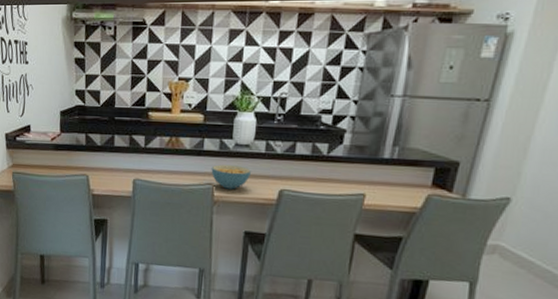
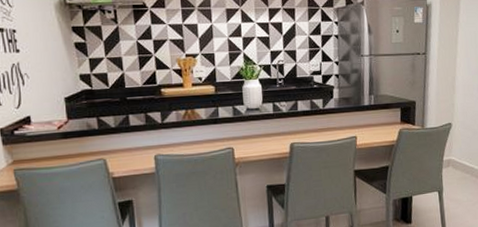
cereal bowl: present [211,164,252,190] -> none [228,128,265,150]

